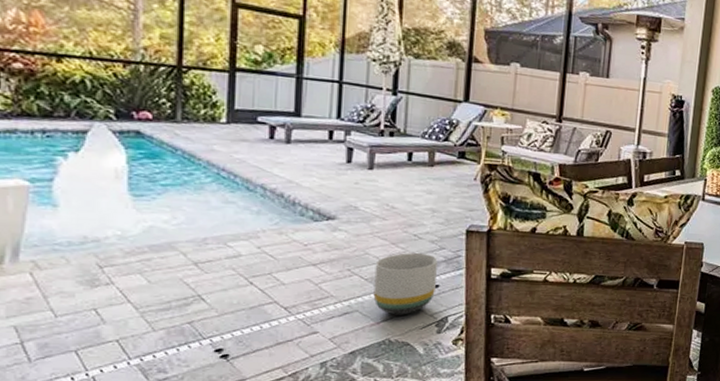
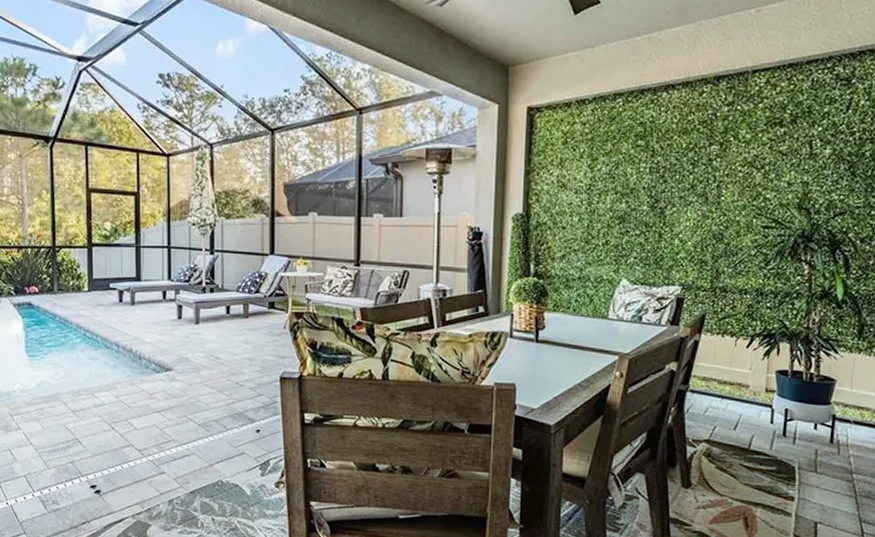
planter: present [373,253,438,315] -> none [206,400,257,458]

